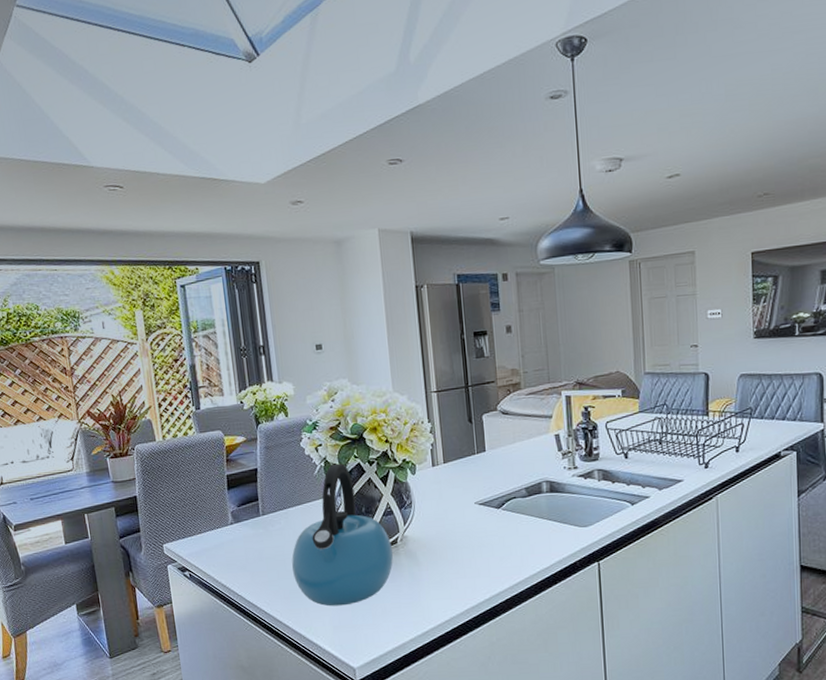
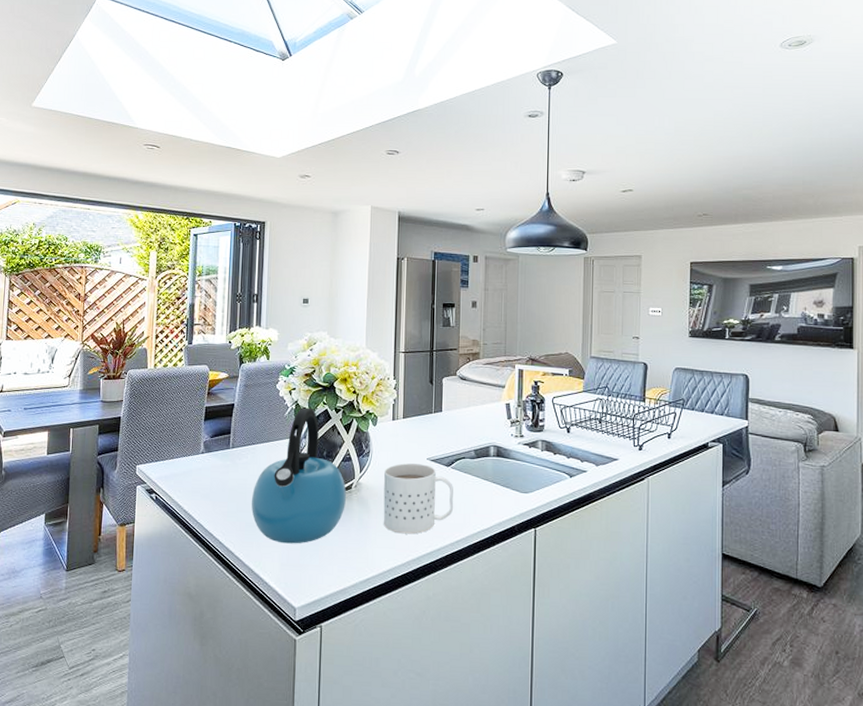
mug: none [430,508,509,583] -> present [383,462,454,535]

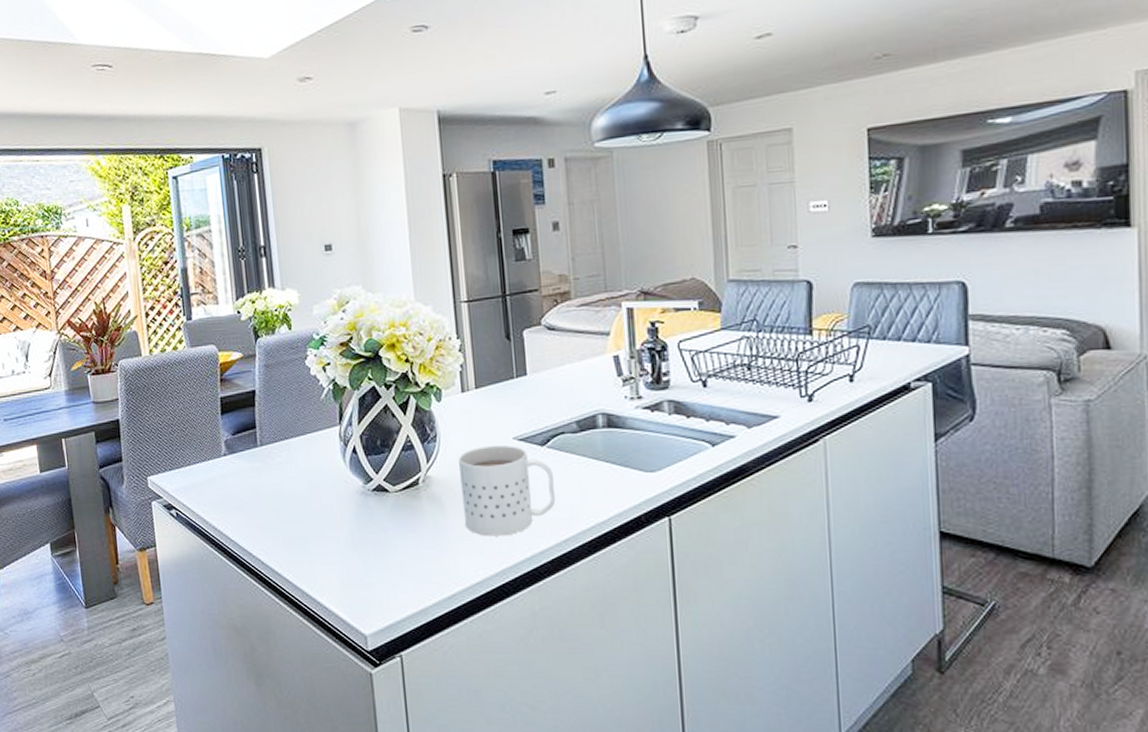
kettle: present [251,407,346,544] -> none [293,386,414,559]

